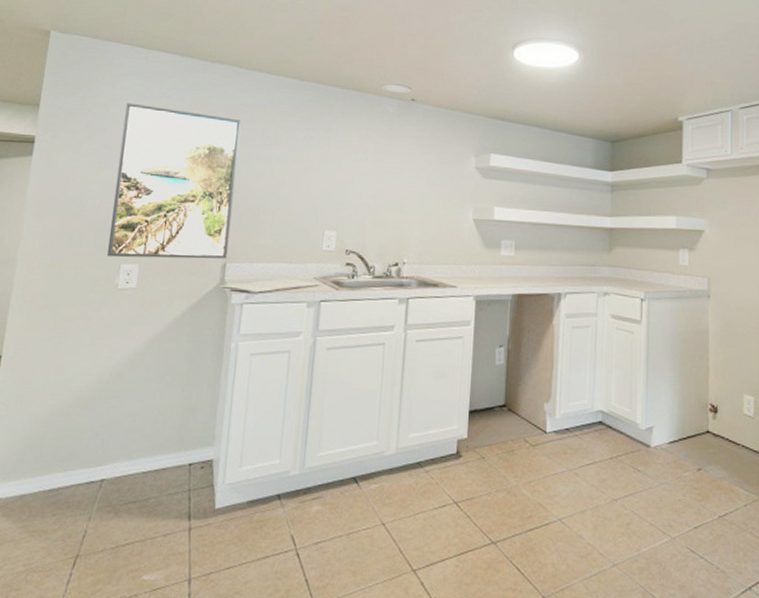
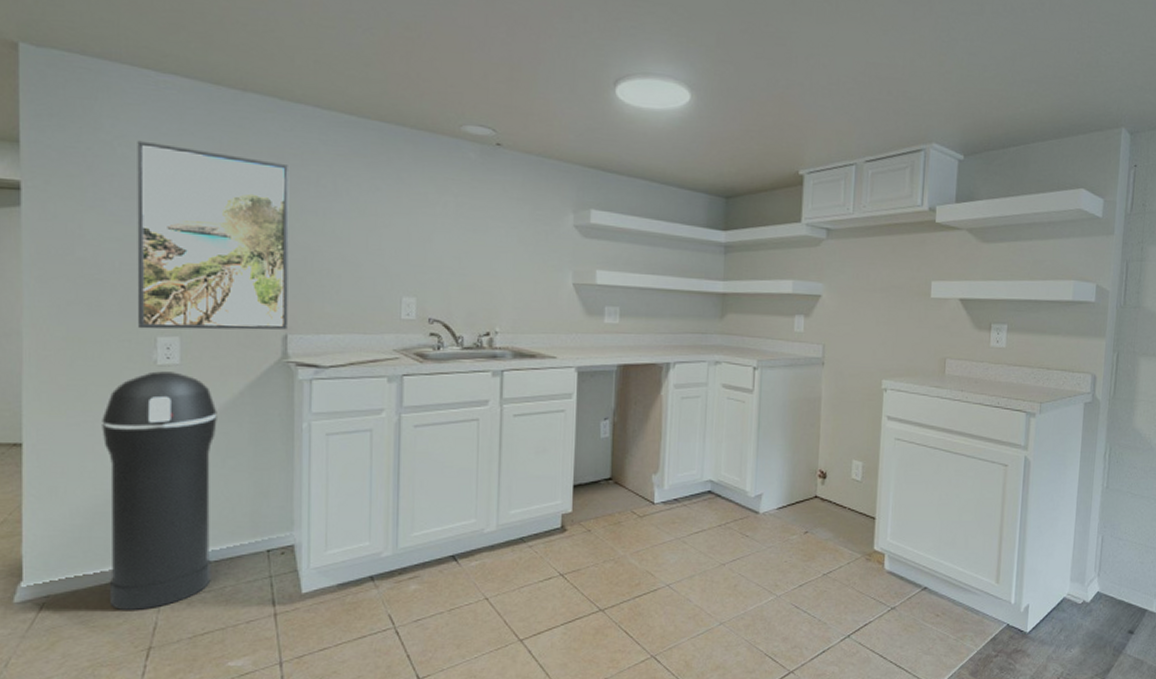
trash can: none [50,294,161,517] -> present [102,371,217,610]

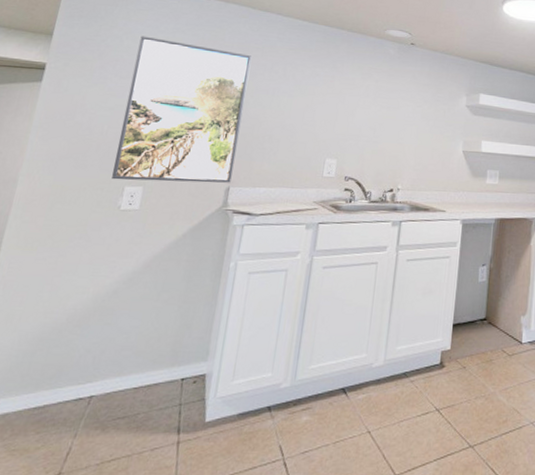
trash can: present [102,371,217,610] -> none [33,215,162,435]

